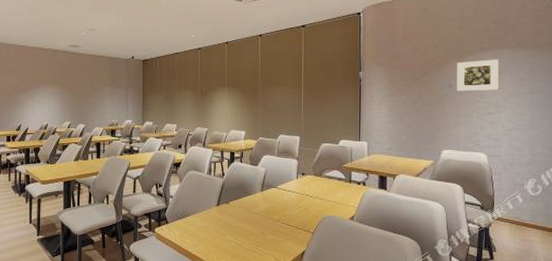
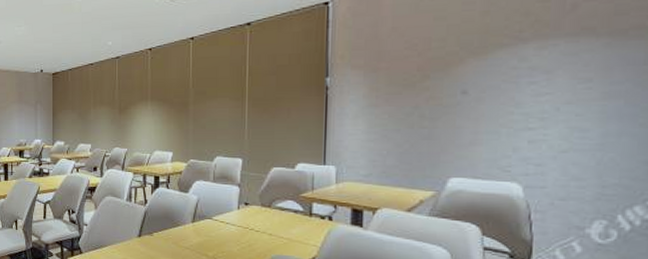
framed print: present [457,59,499,92] -> none [475,53,548,100]

